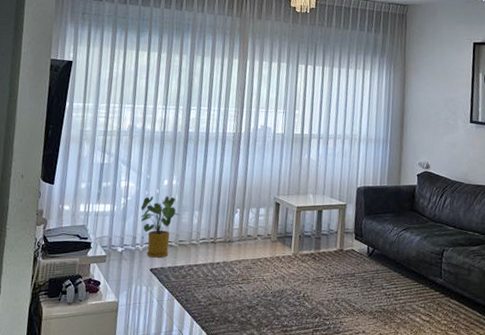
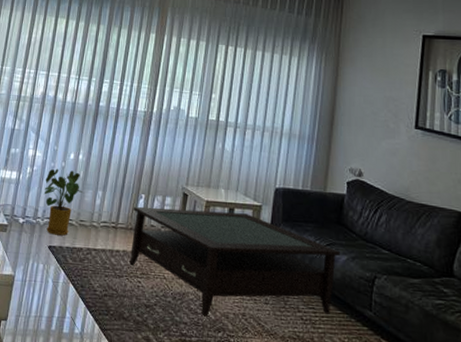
coffee table: none [229,213,415,307] -> present [129,207,341,317]

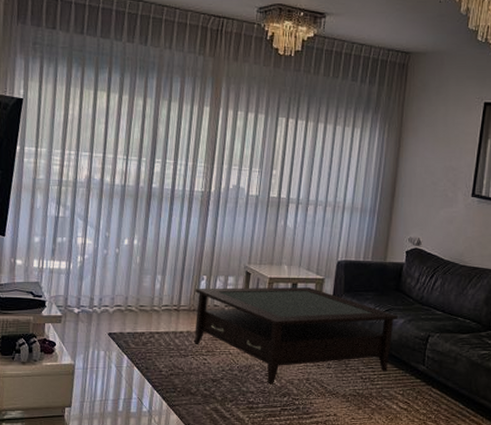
house plant: present [43,168,83,236] -> none [98,255,141,322]

